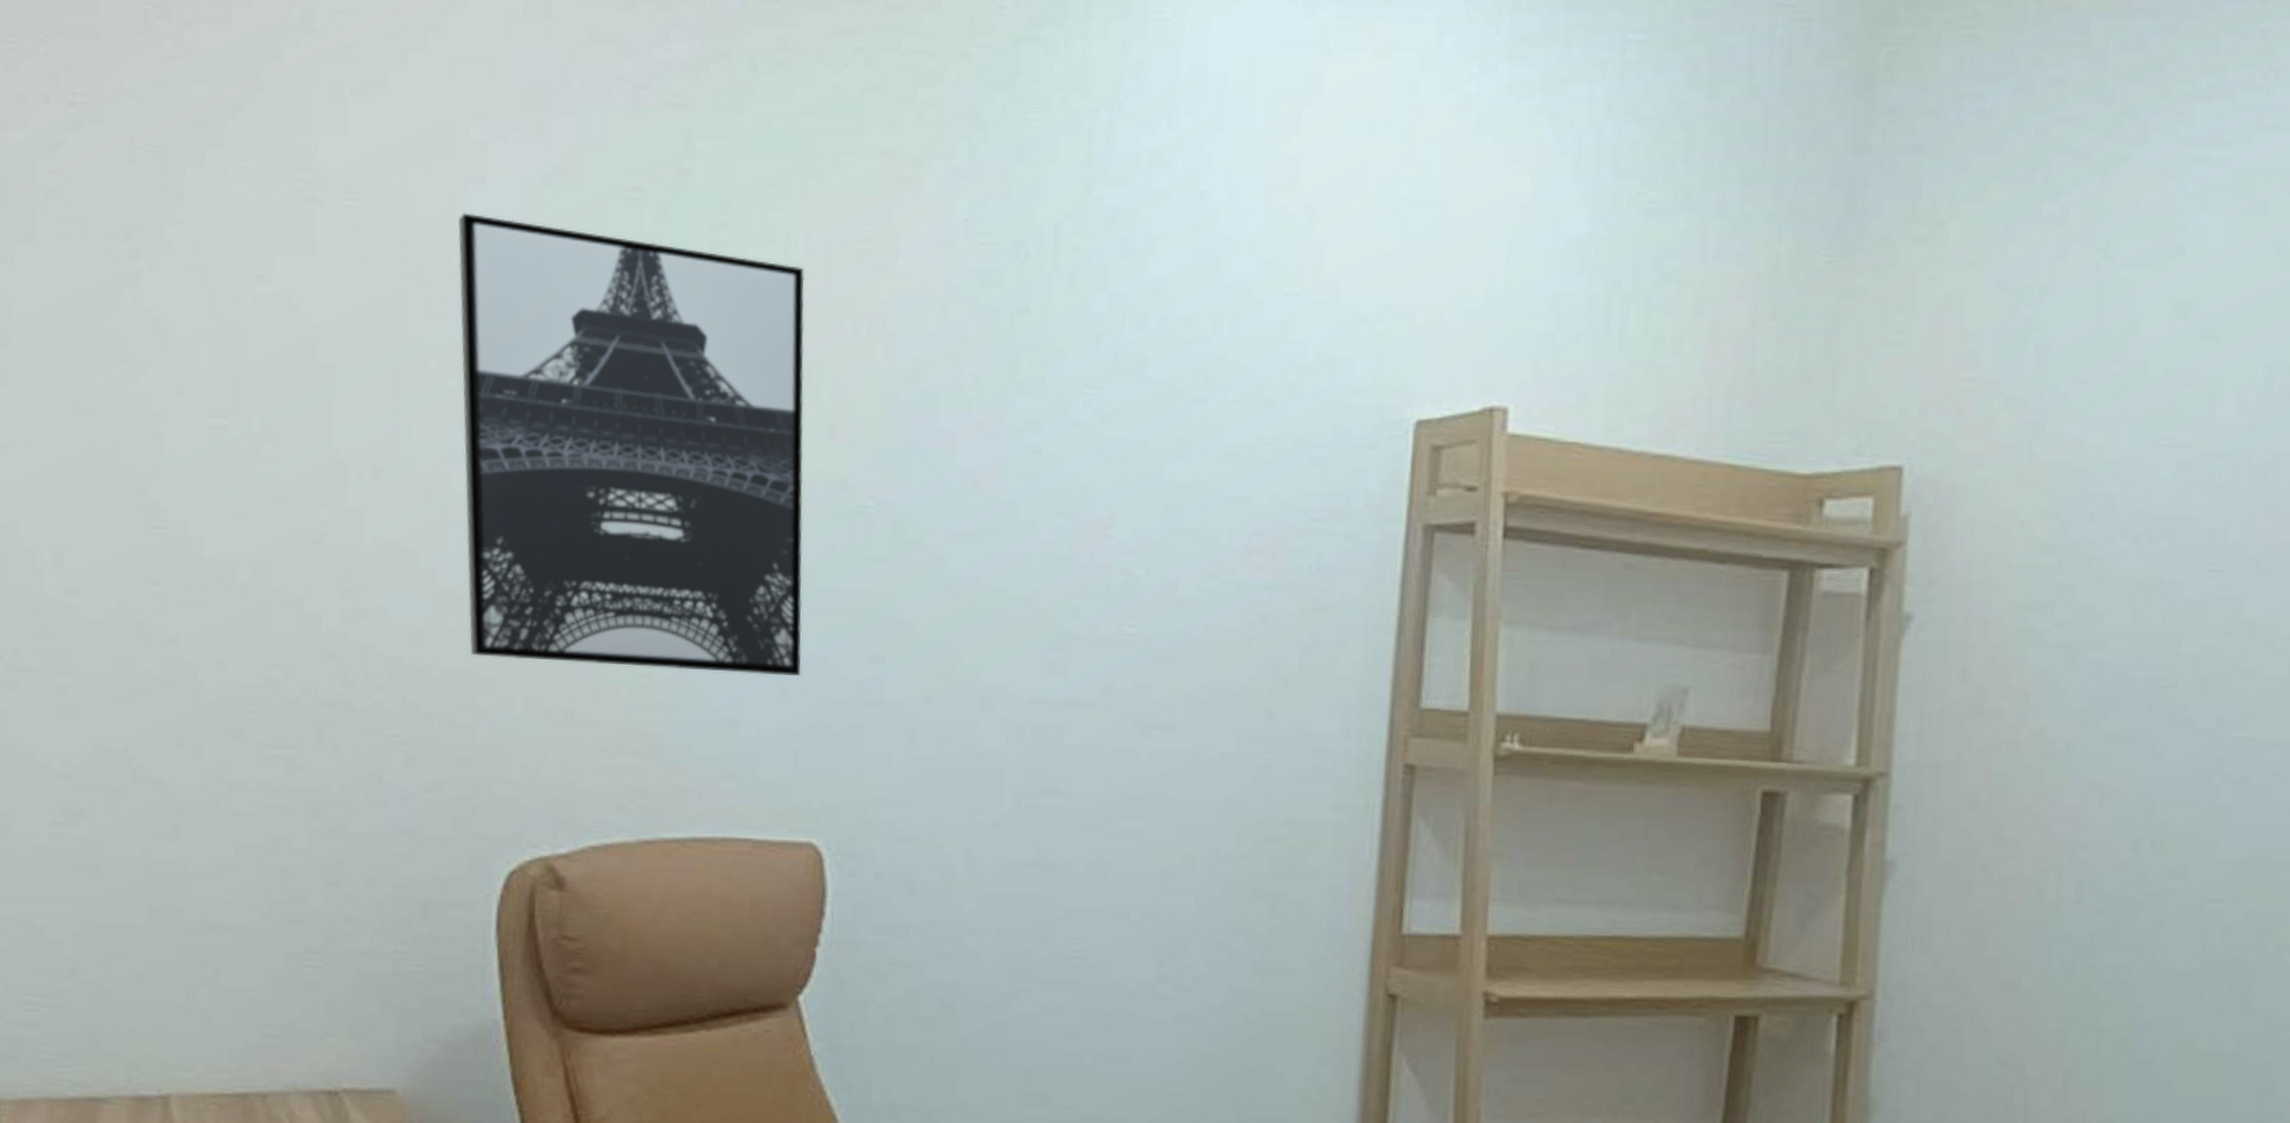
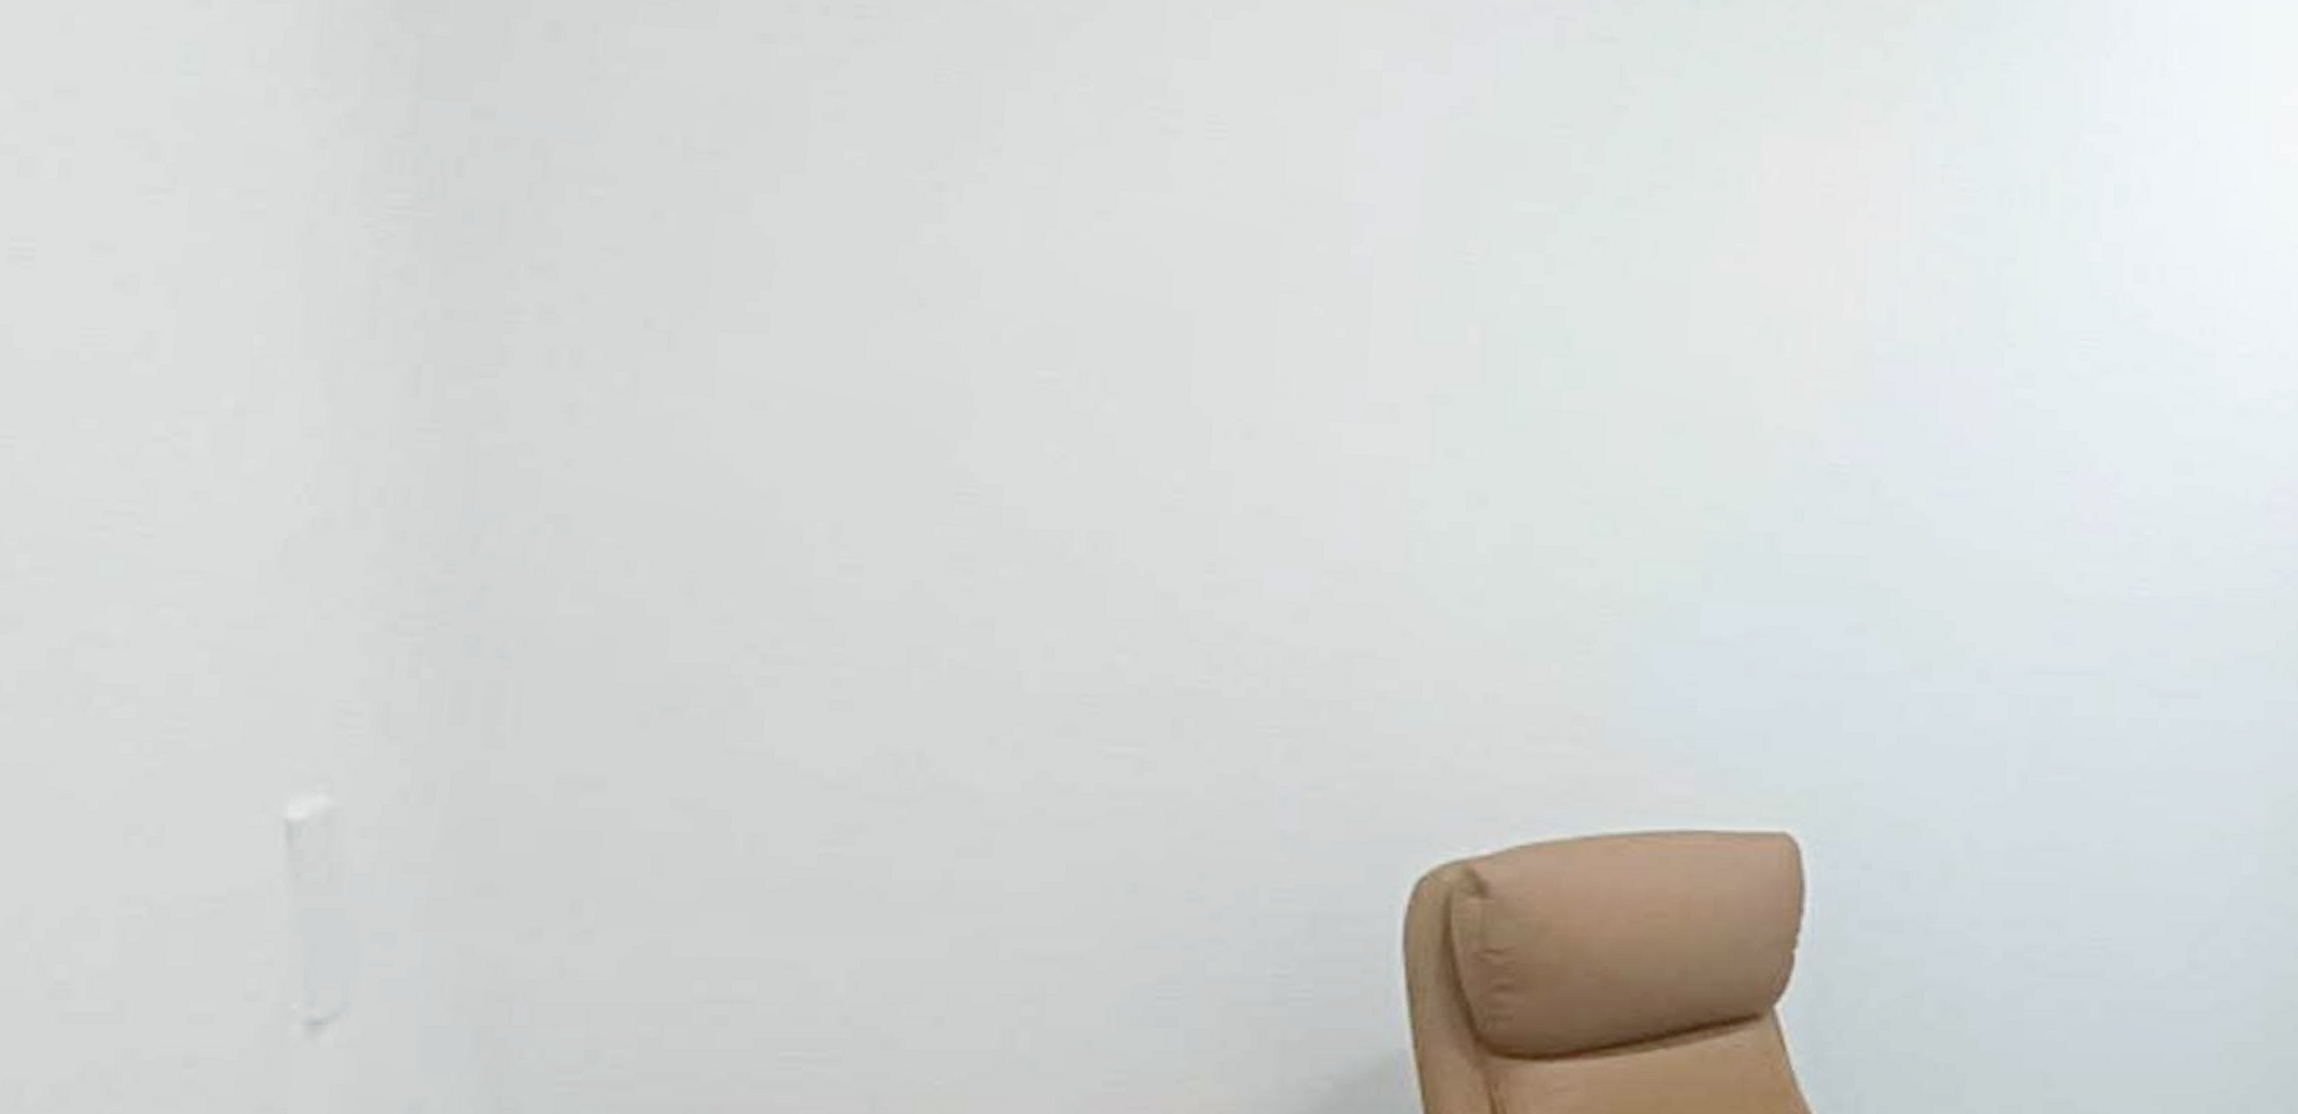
wall art: present [458,213,805,676] -> none [1347,147,1769,650]

